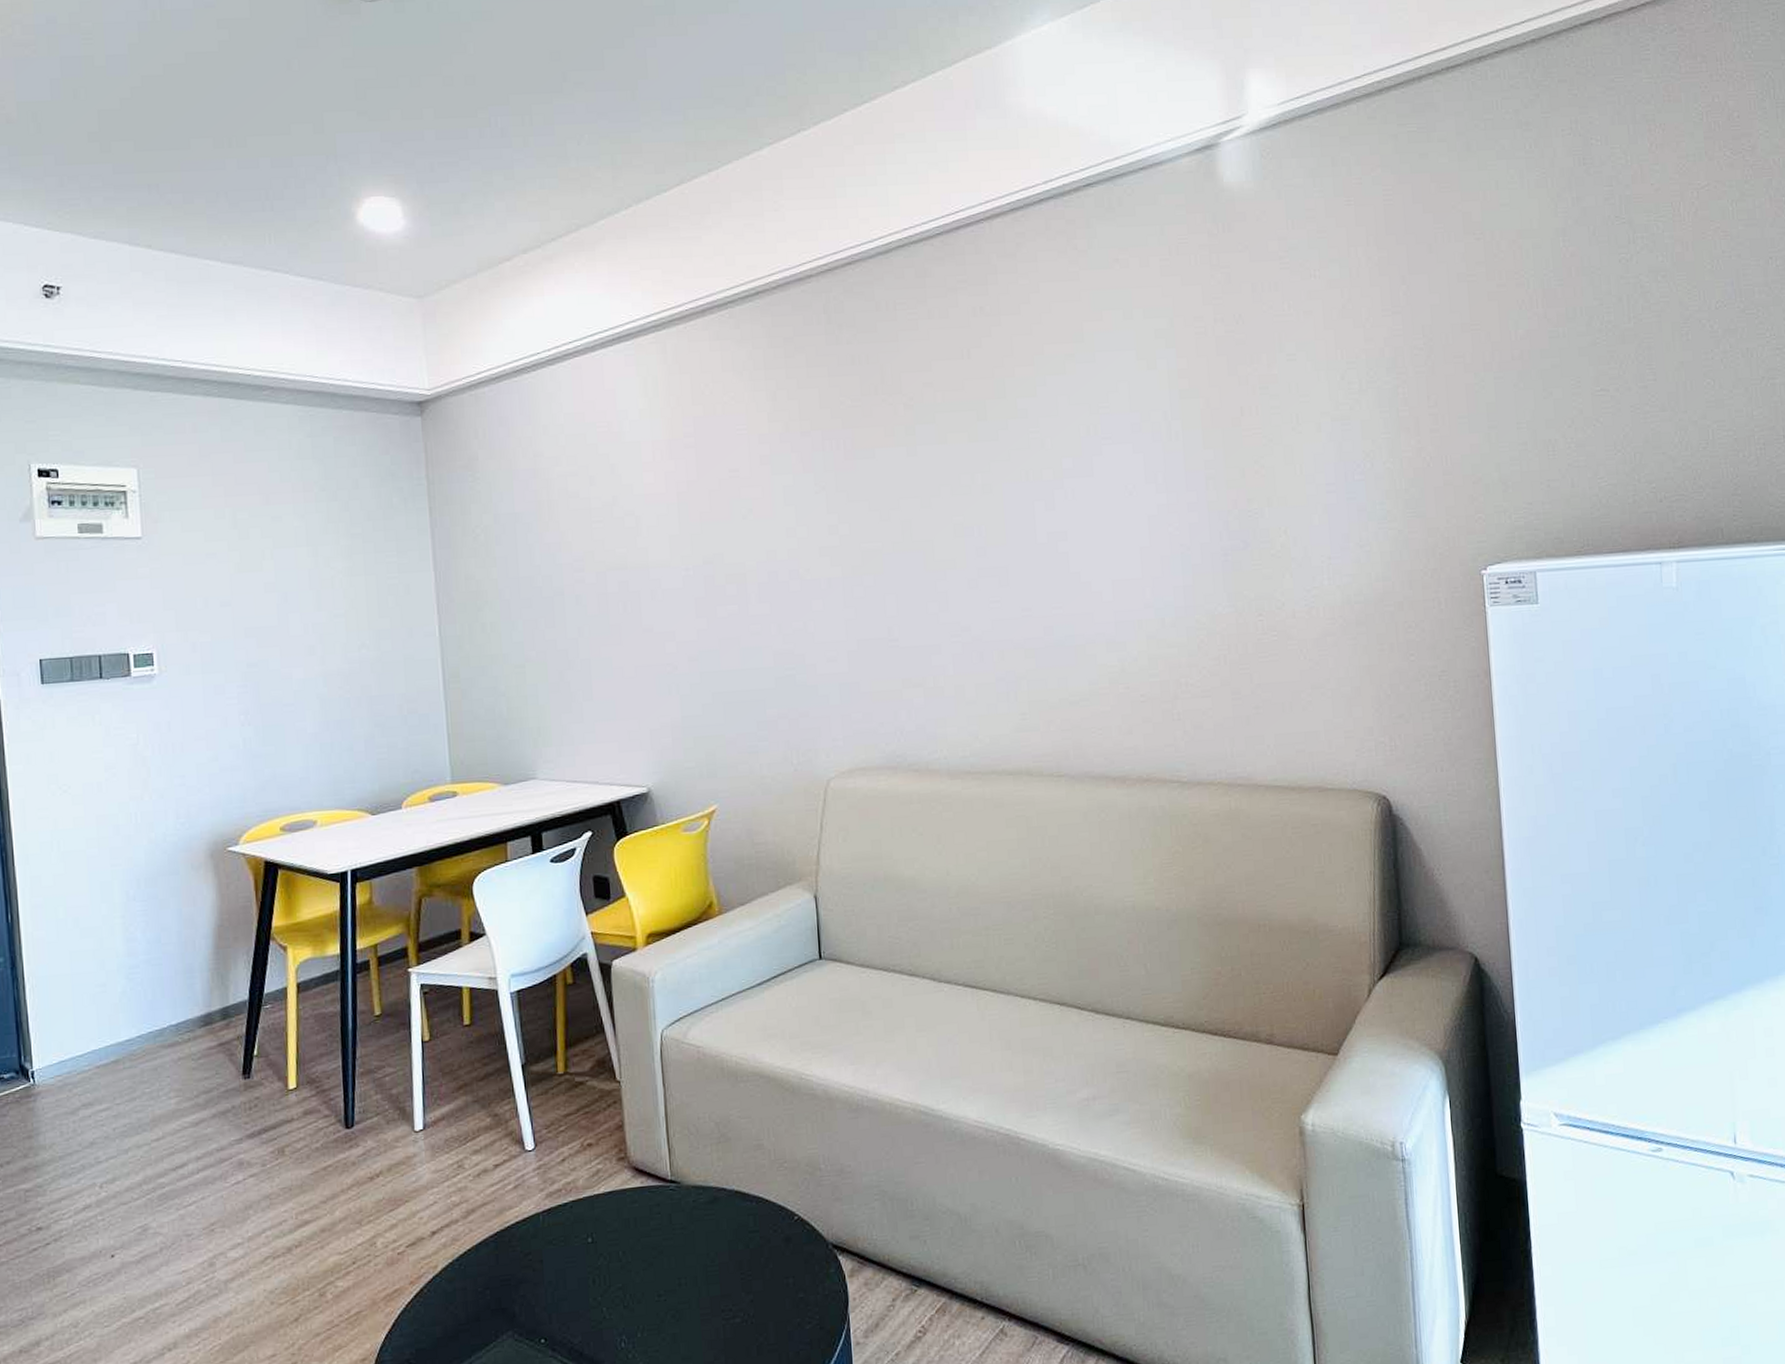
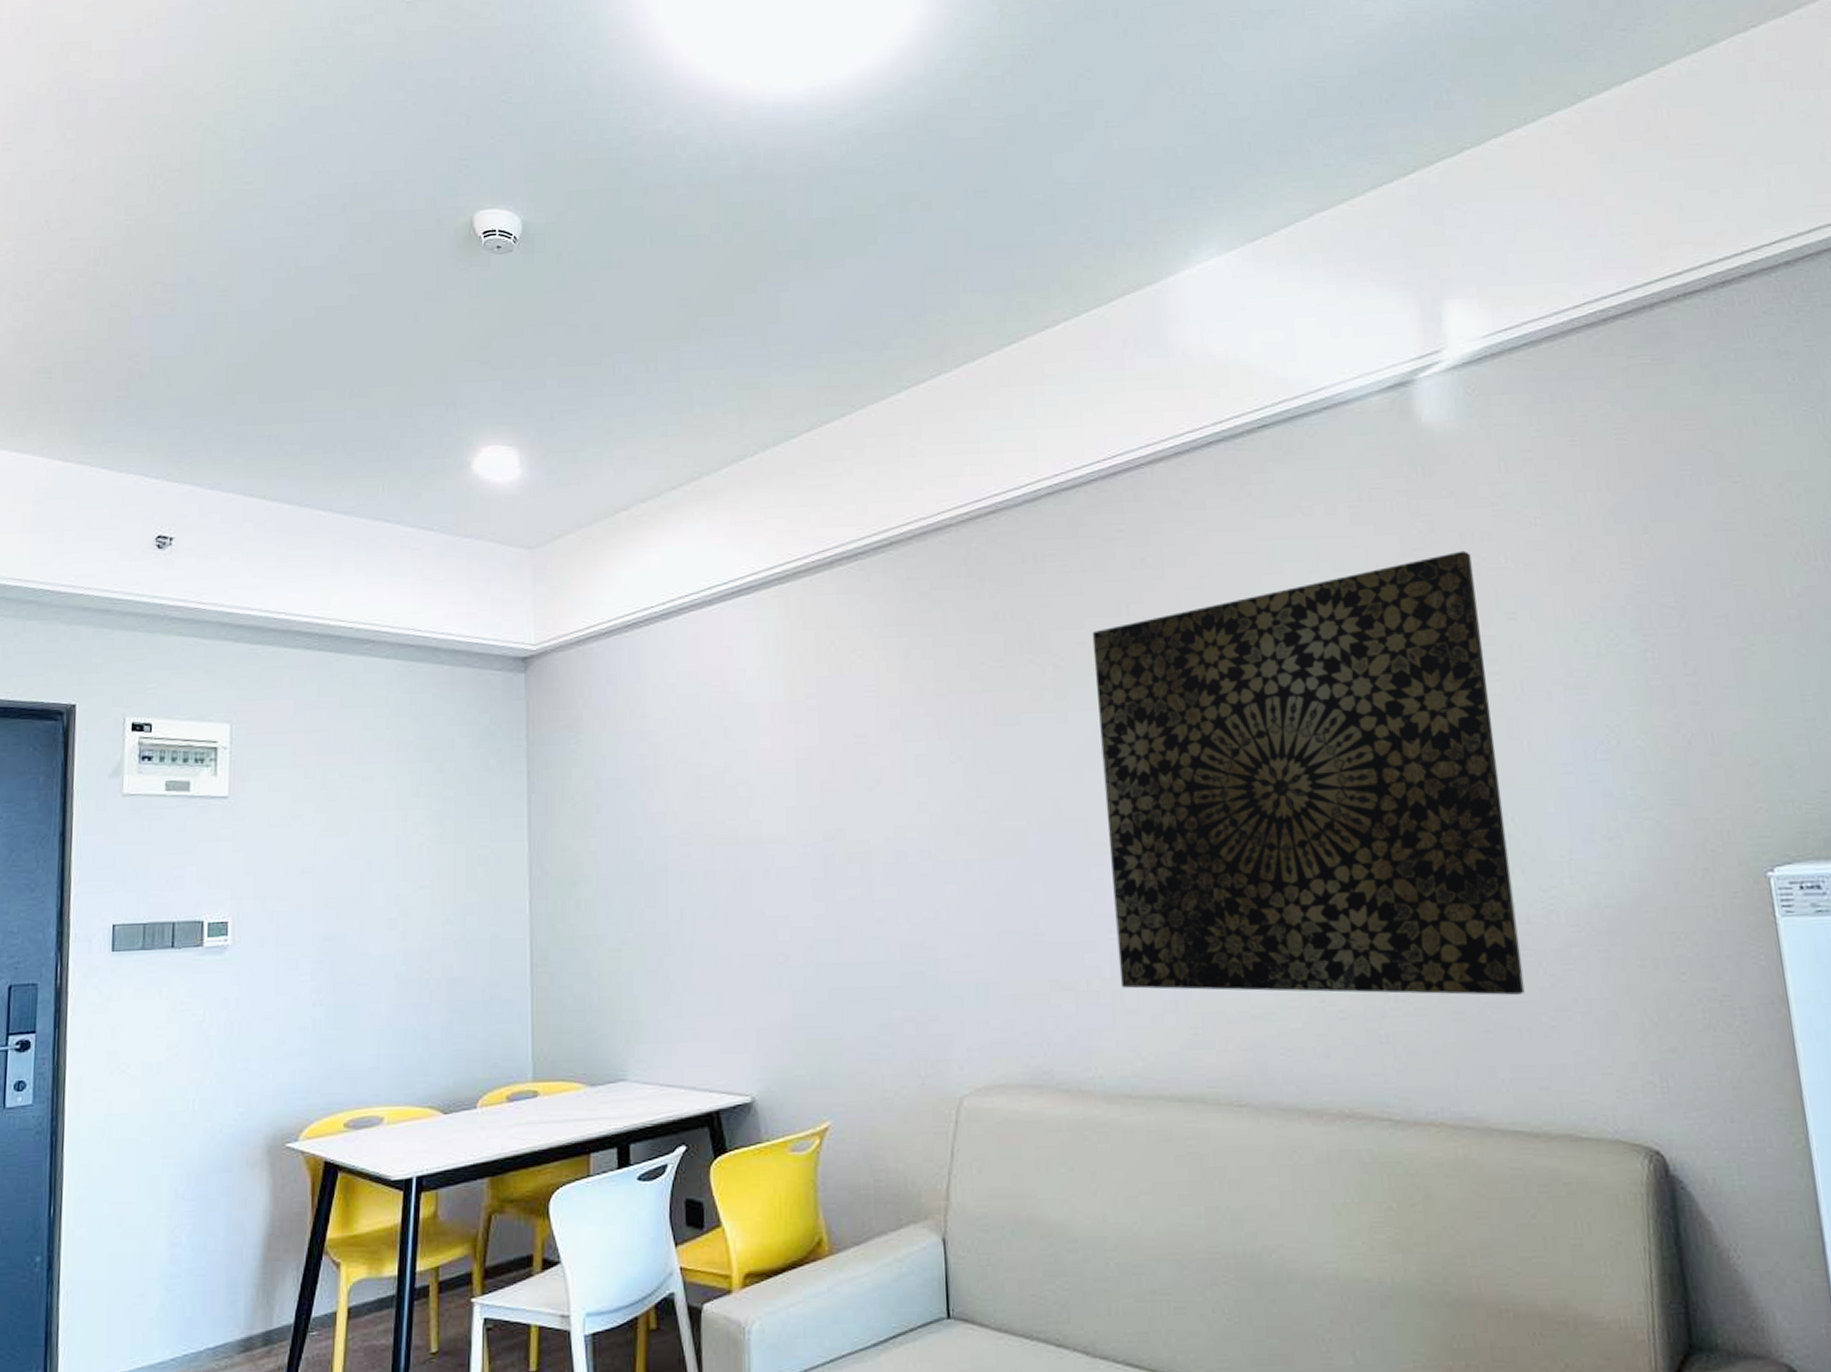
wall art: none [937,299,1289,683] -> present [1092,550,1525,995]

